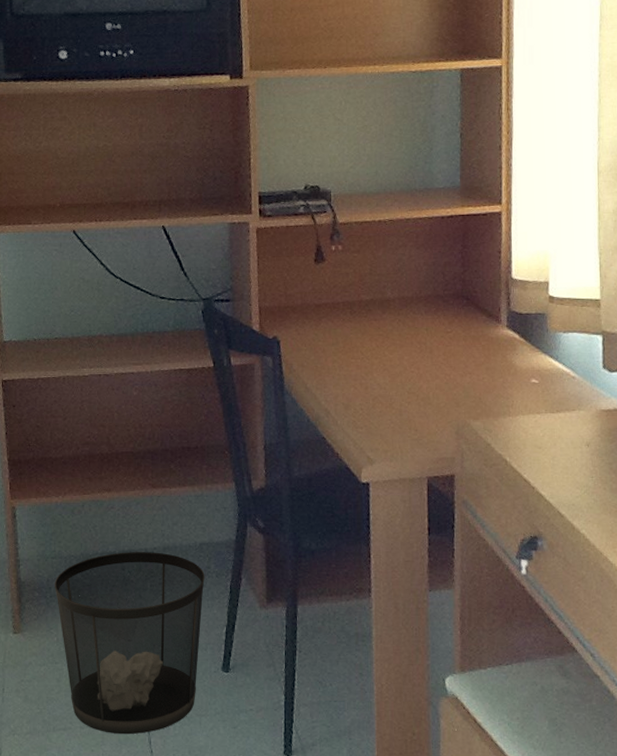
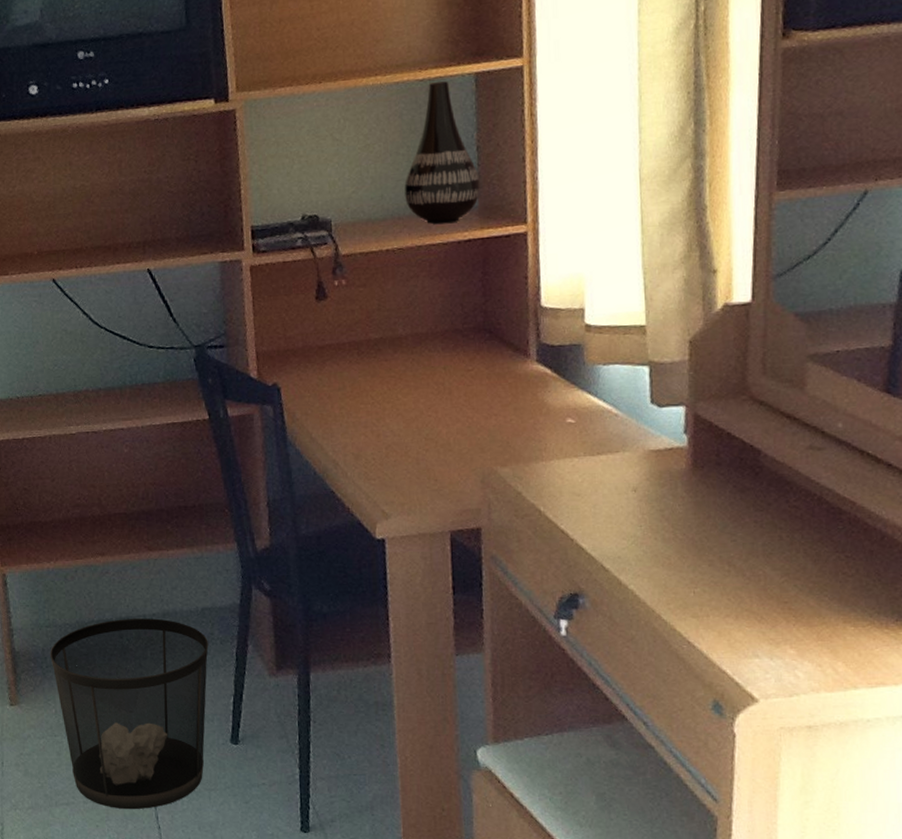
vase: none [395,74,462,200] -> present [403,81,480,224]

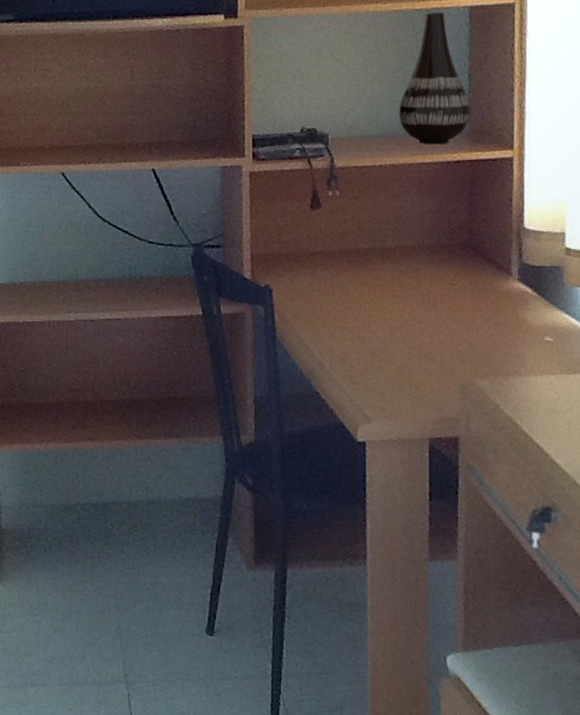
waste bin: present [50,618,209,810] -> none [35,504,190,695]

